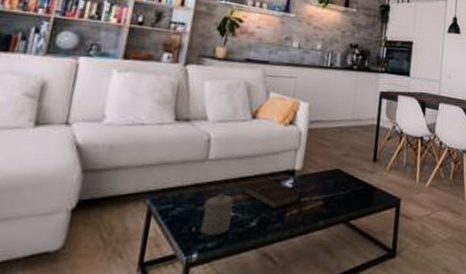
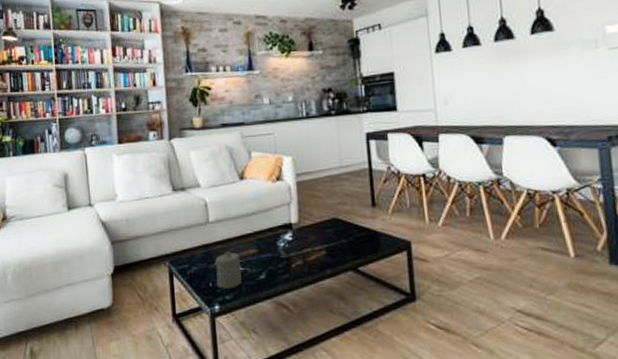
book: present [243,179,303,209] -> none [245,234,304,262]

